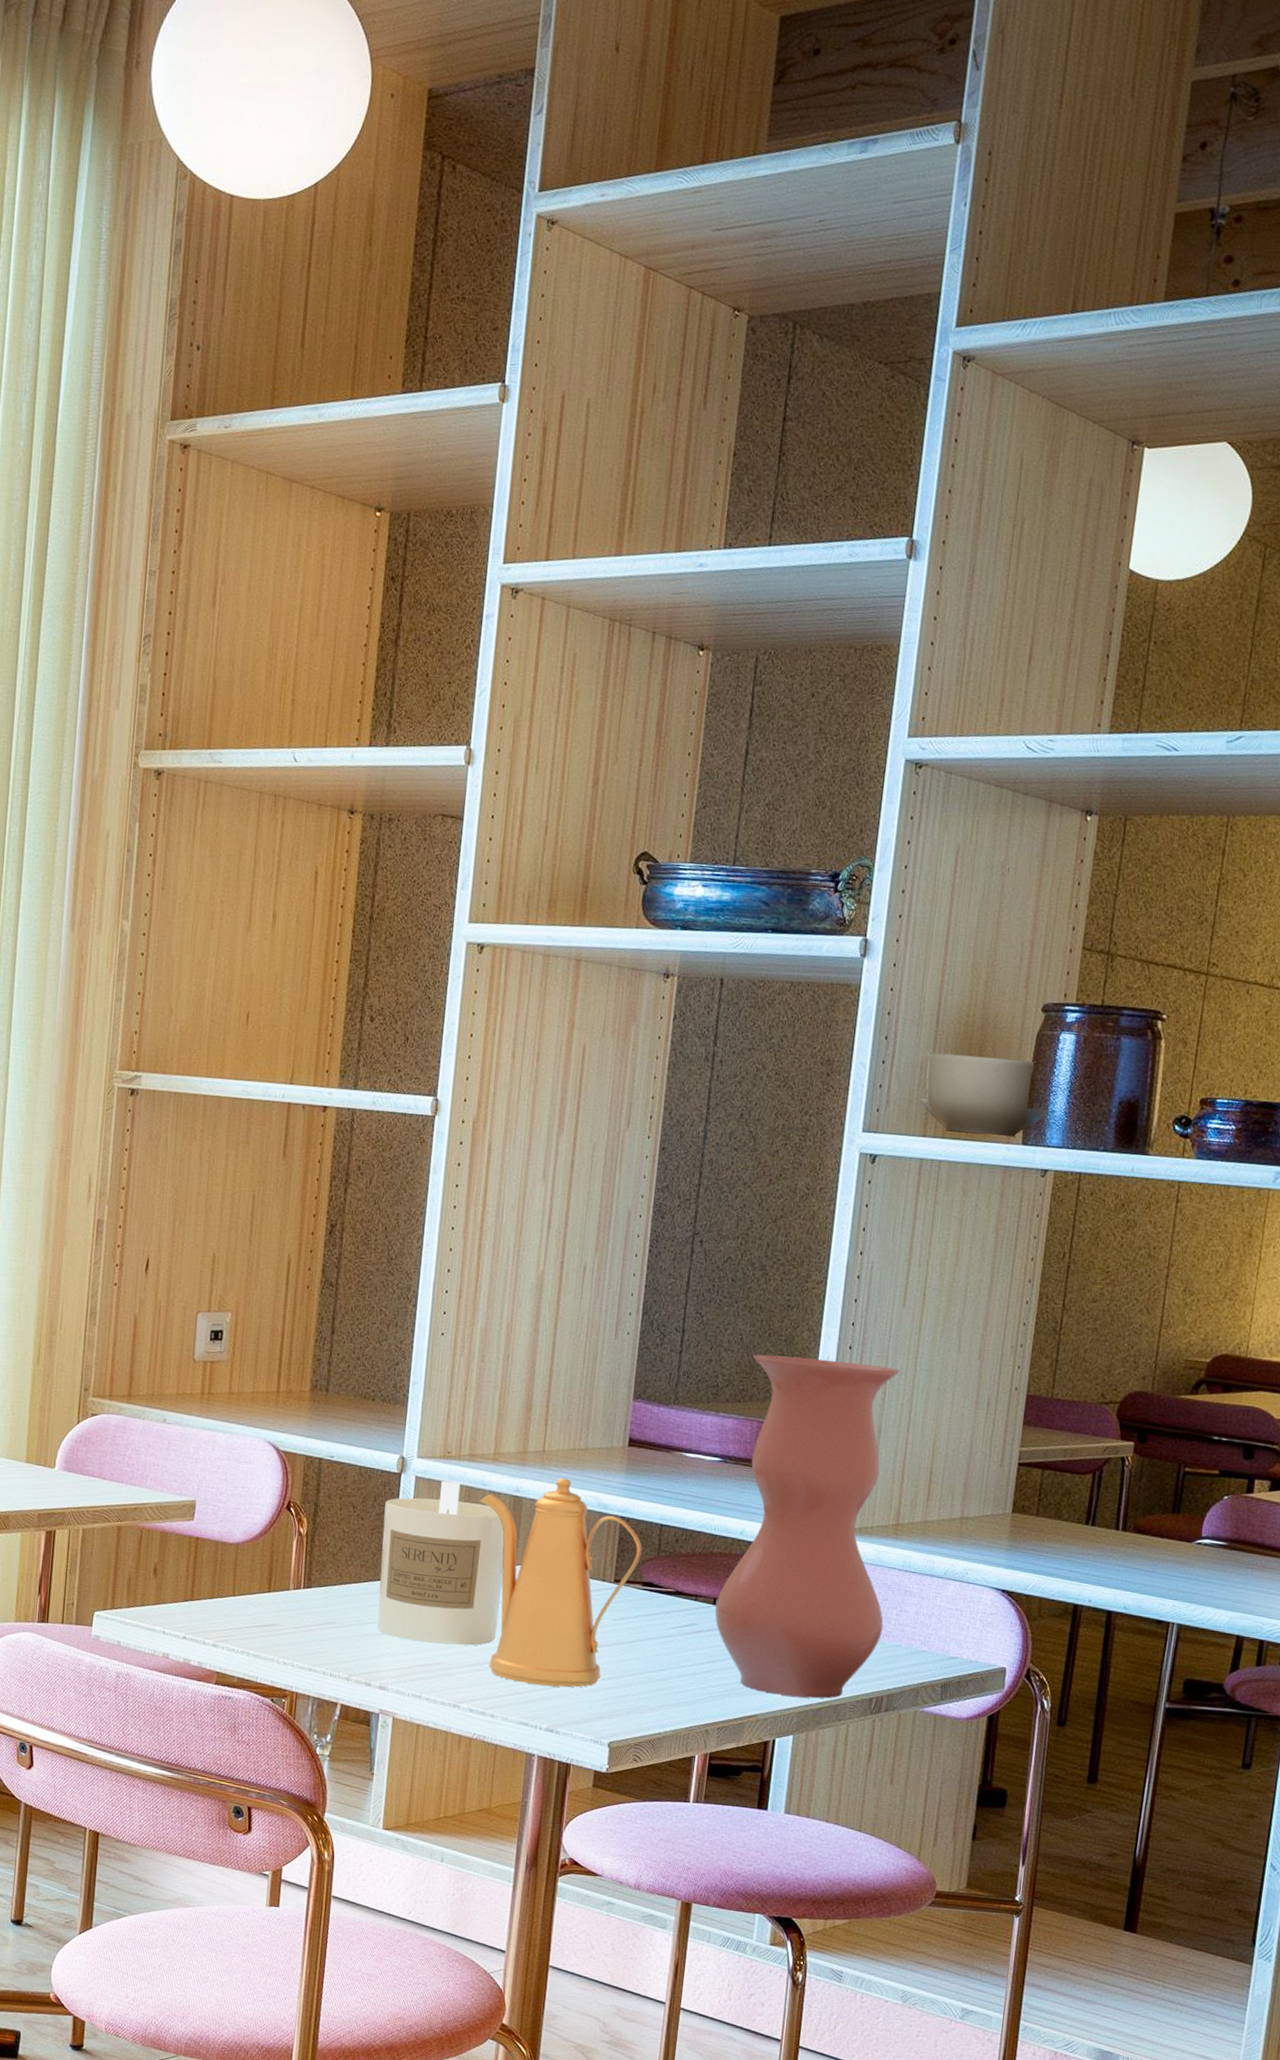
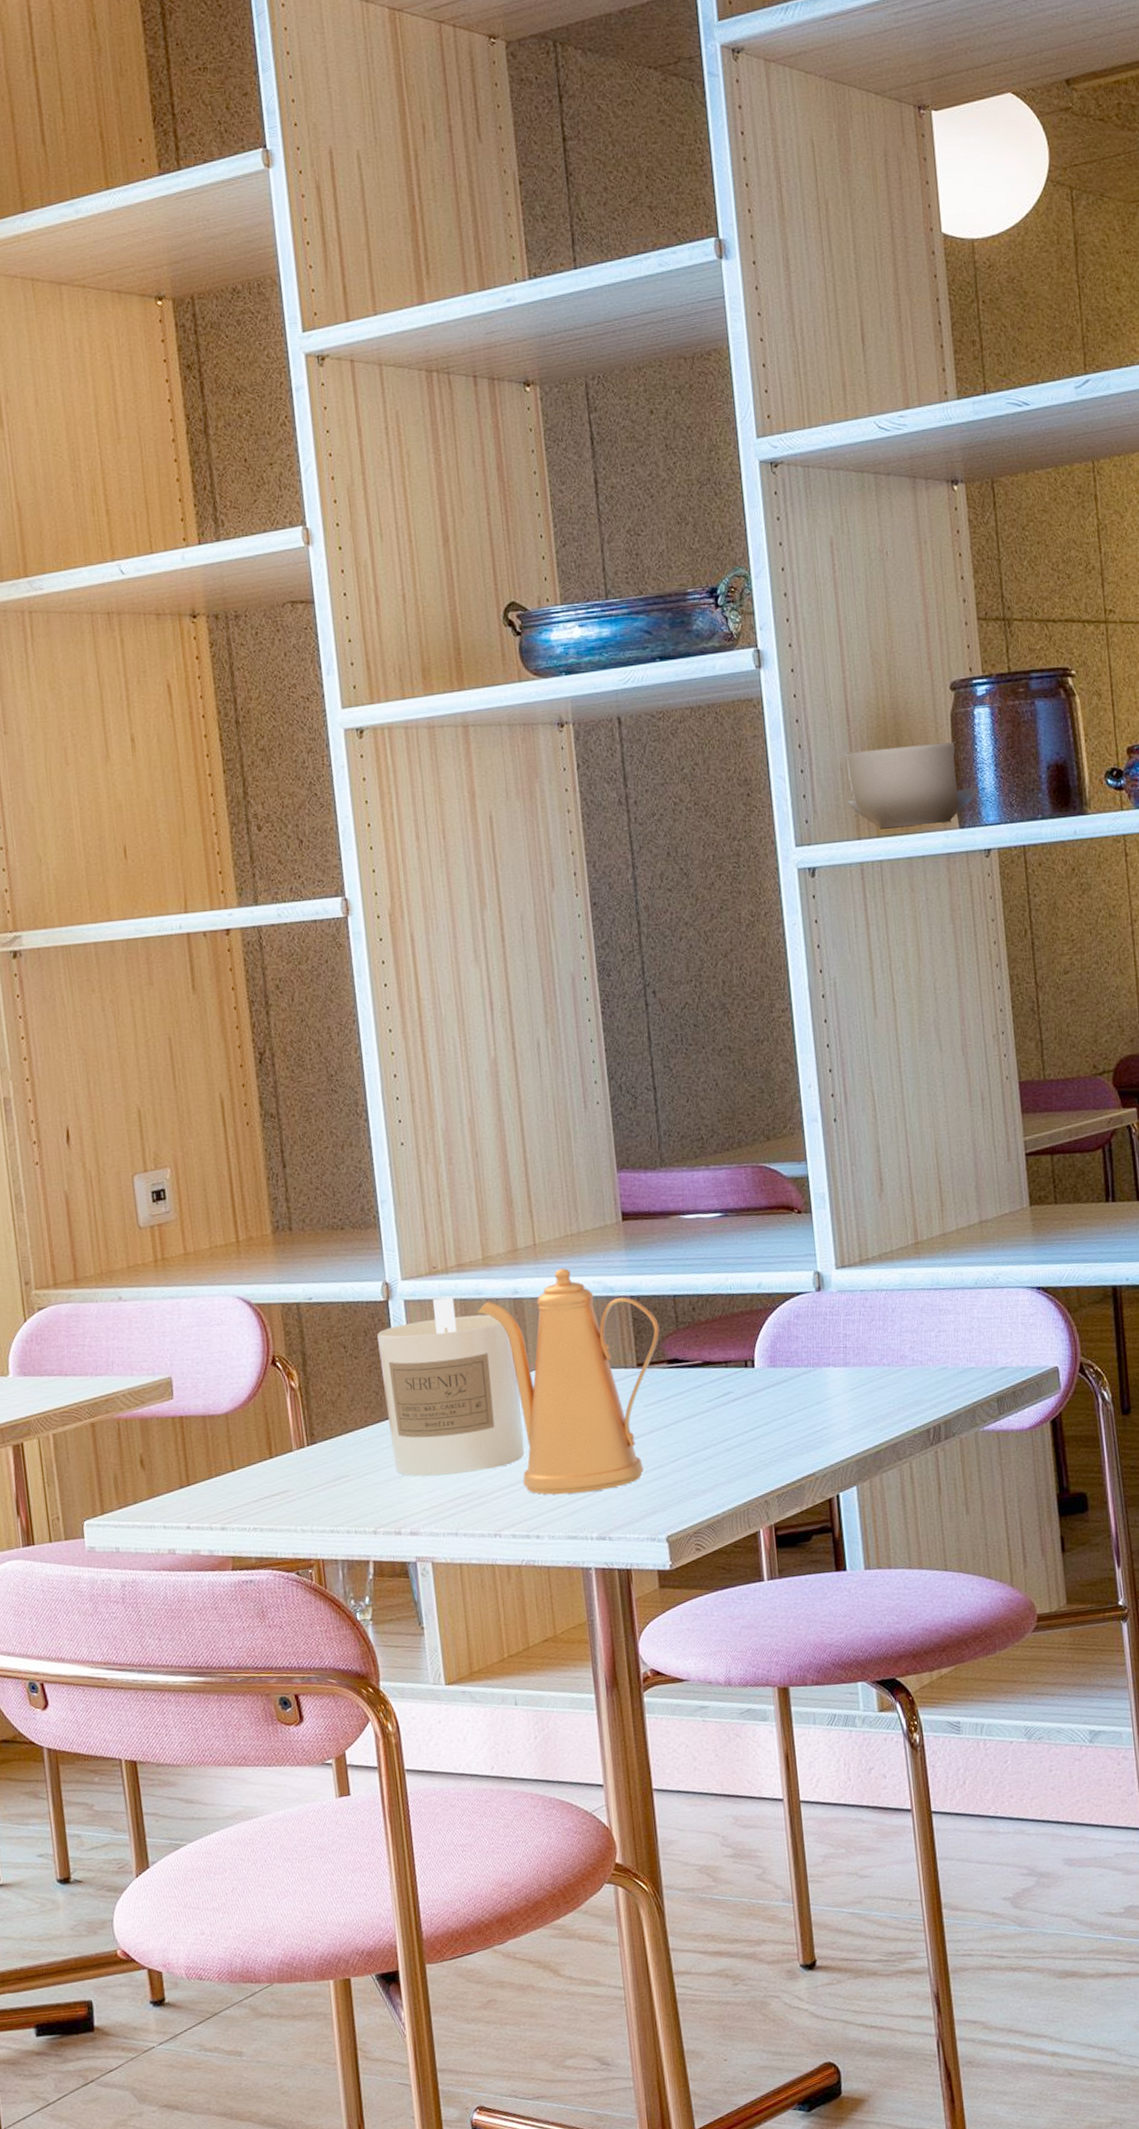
vase: present [715,1354,900,1699] -> none [732,1082,925,1448]

